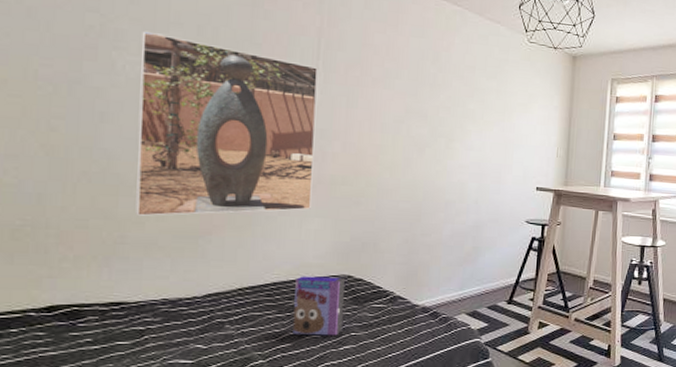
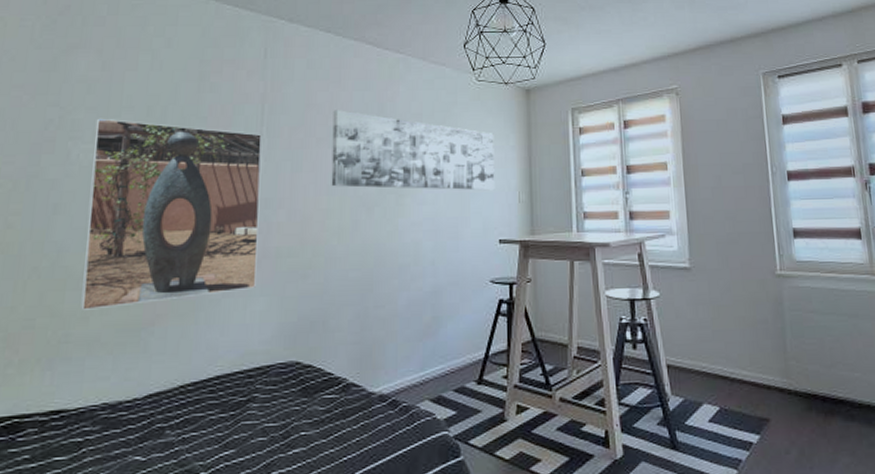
cereal box: present [293,276,345,336] -> none [237,364,293,439]
wall art: none [385,53,540,144] -> present [331,110,495,191]

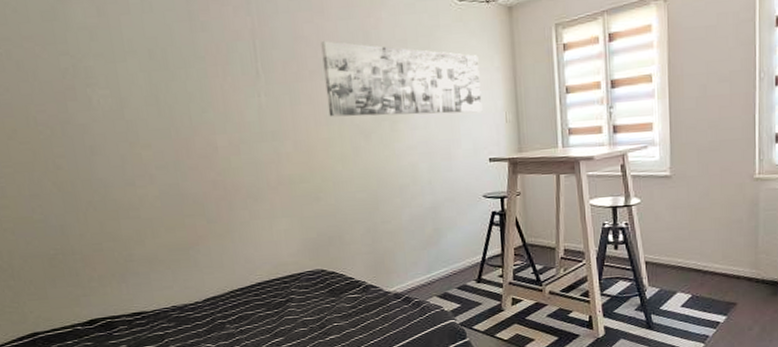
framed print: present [80,118,262,310] -> none [105,64,277,235]

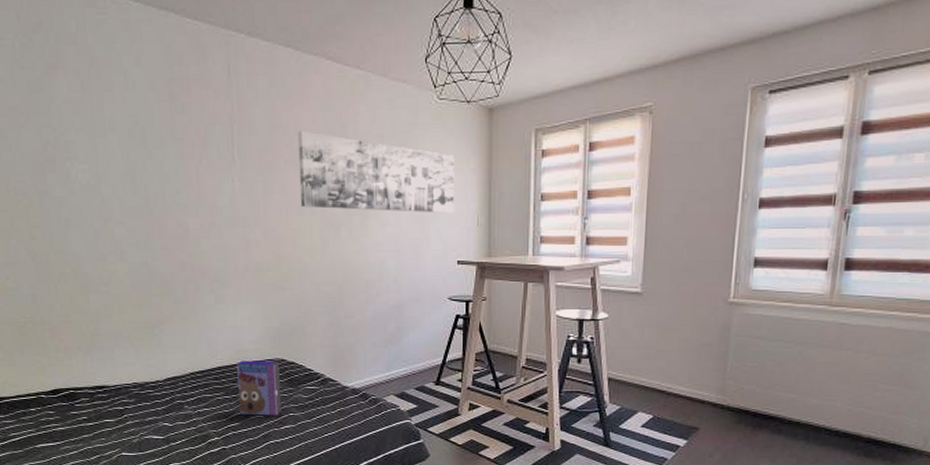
cereal box: none [276,272,326,329] -> present [237,360,282,416]

